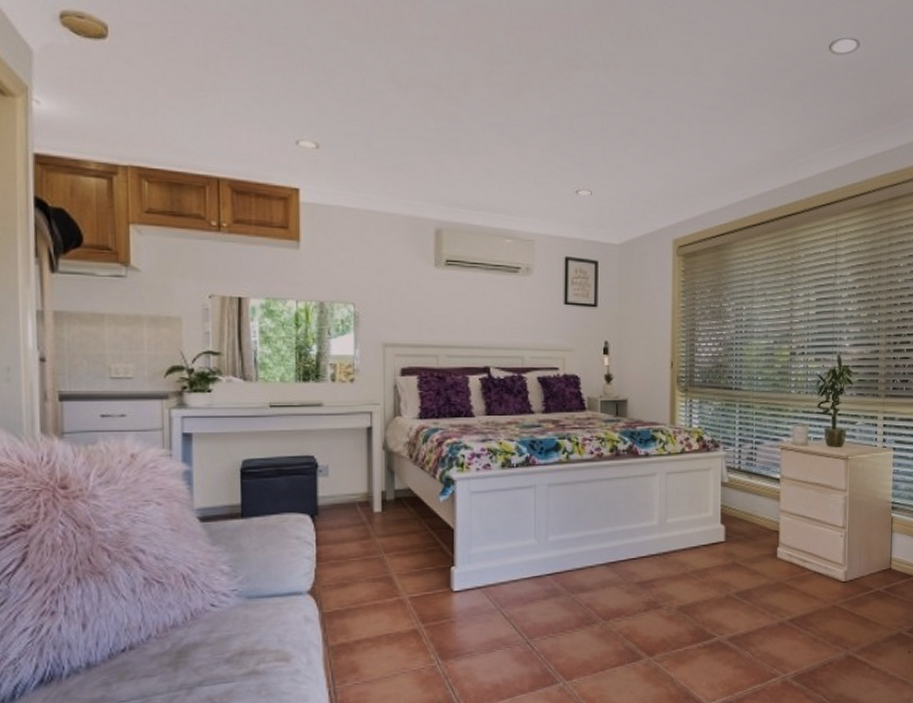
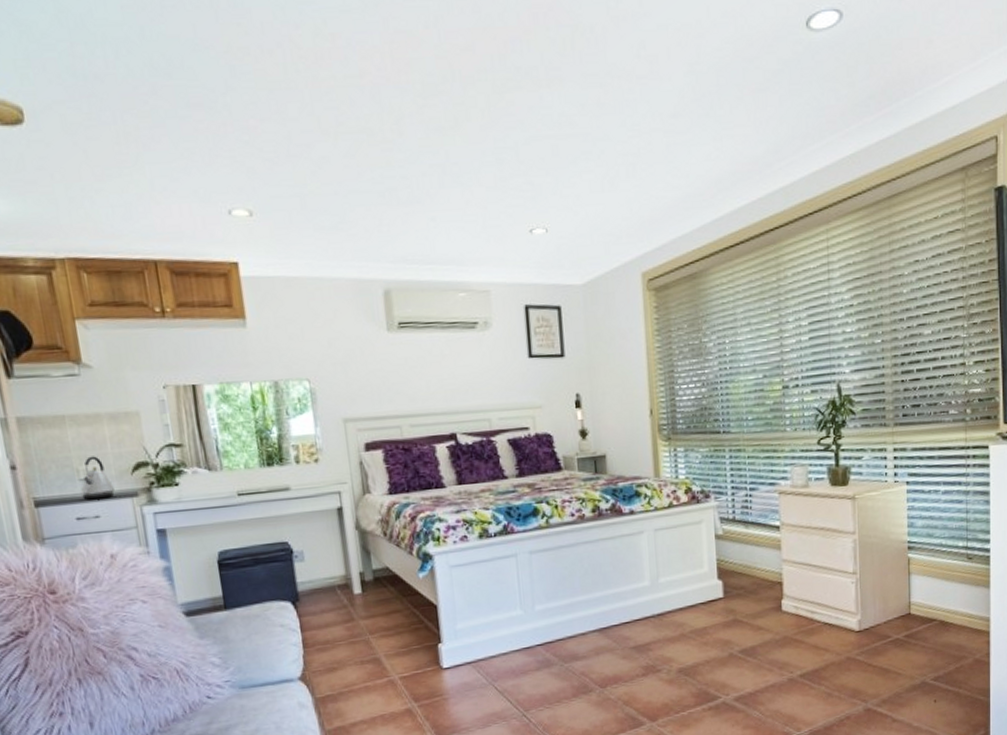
kettle: none [109,356,145,400] -> present [80,456,115,502]

